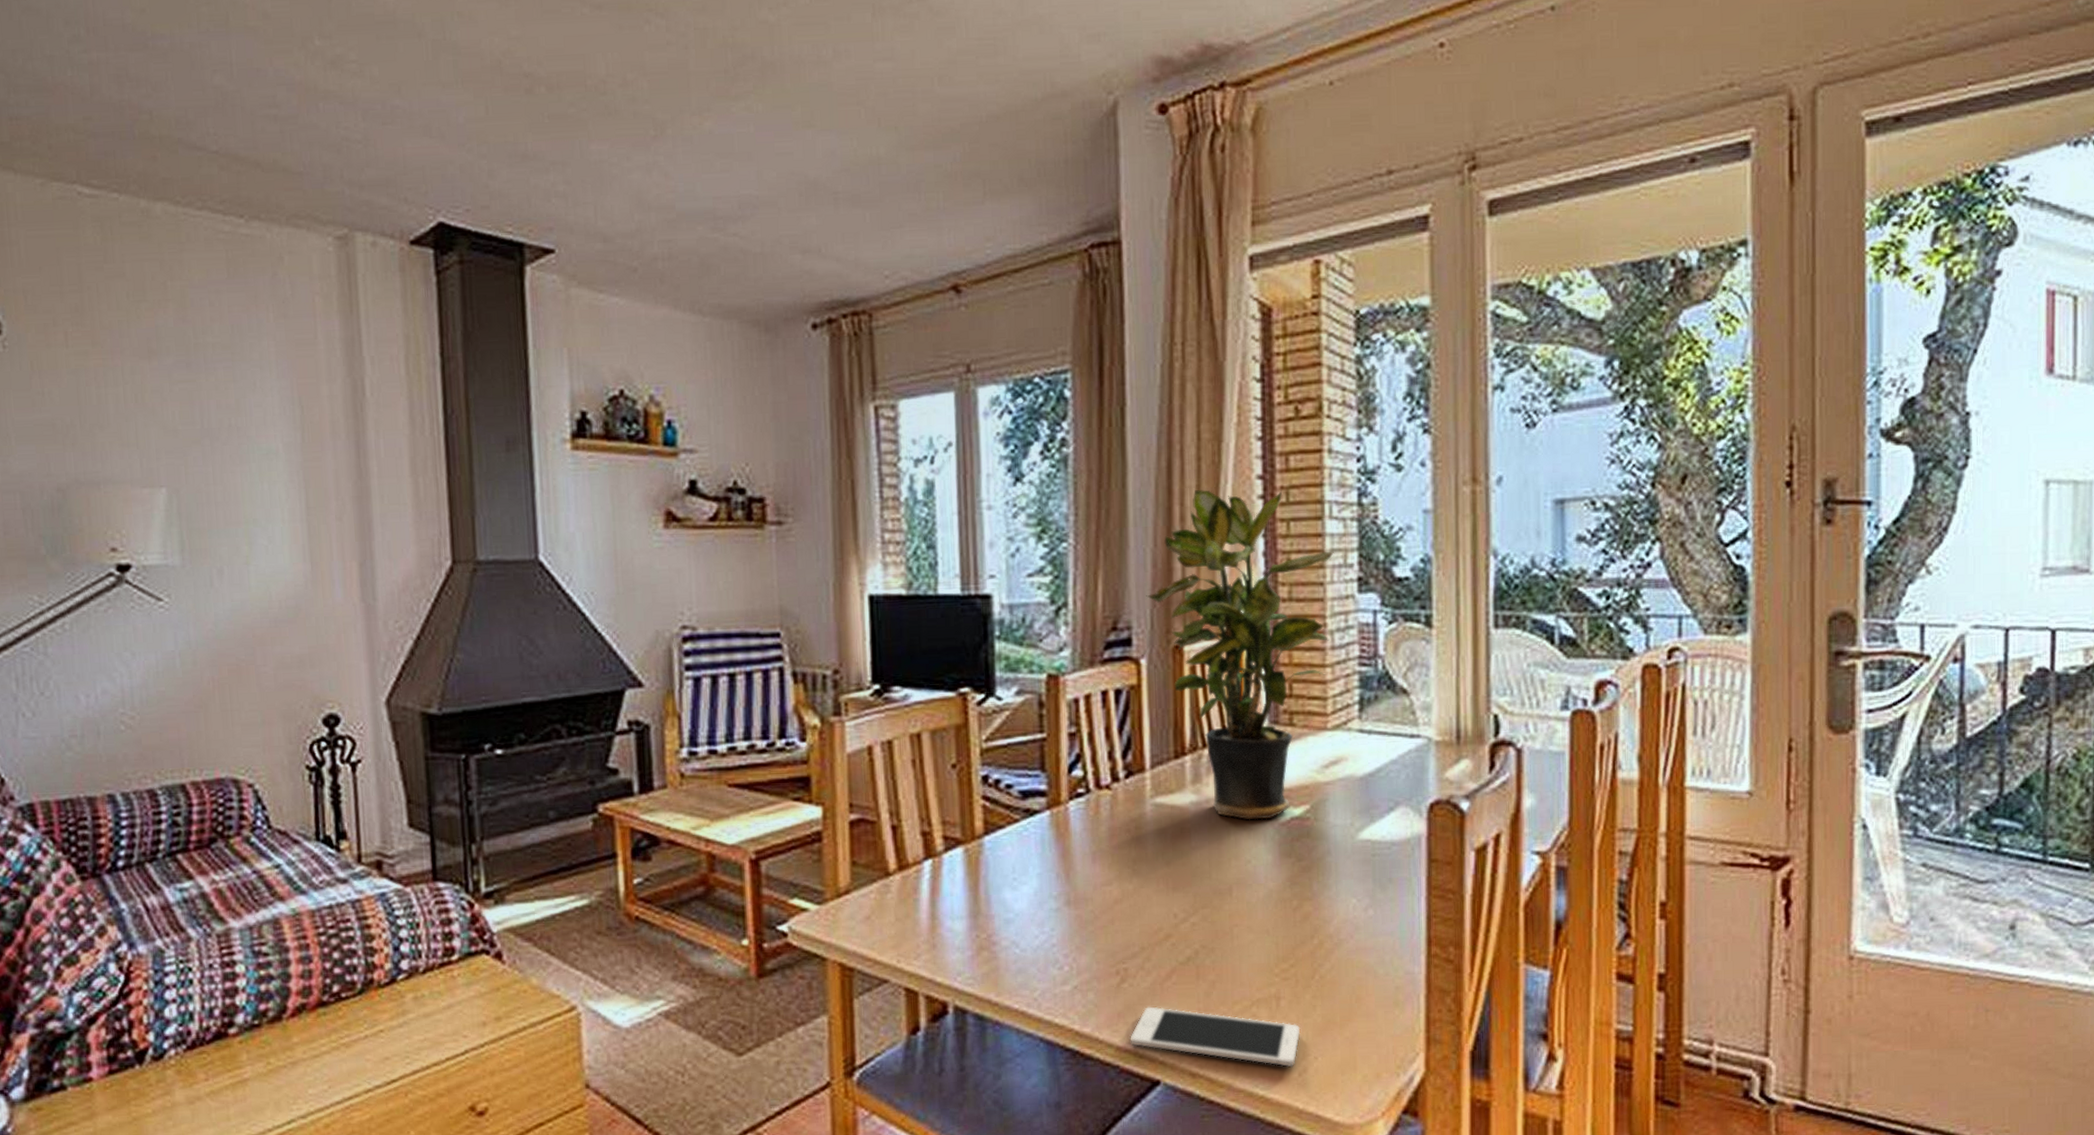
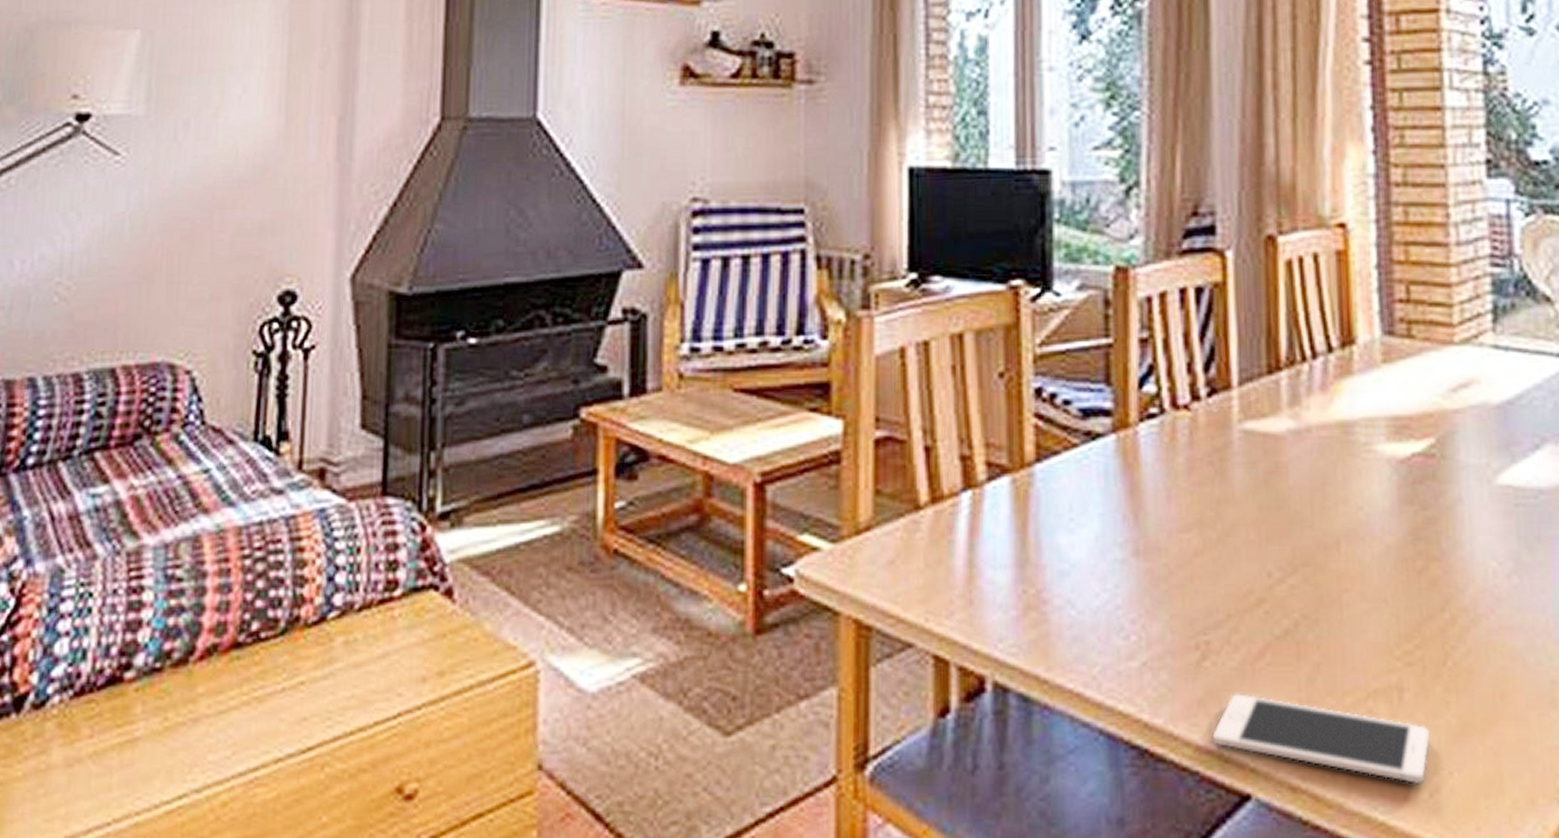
potted plant: present [1146,490,1334,820] -> none [1232,53,1456,455]

